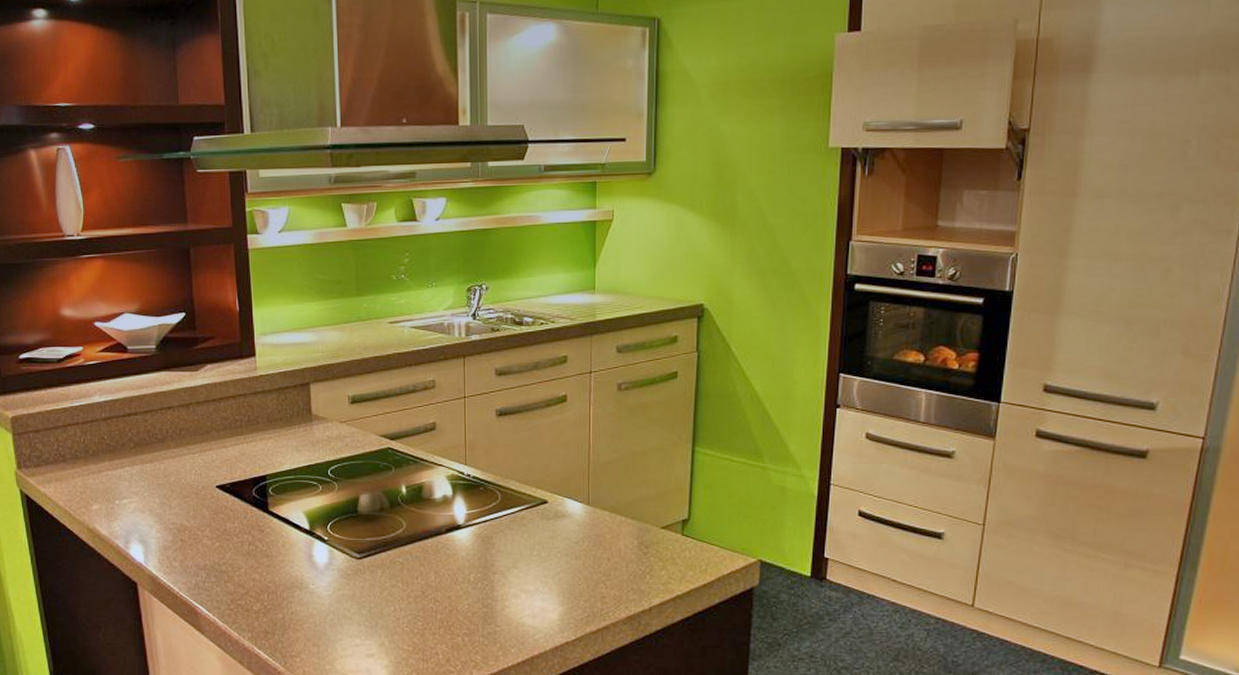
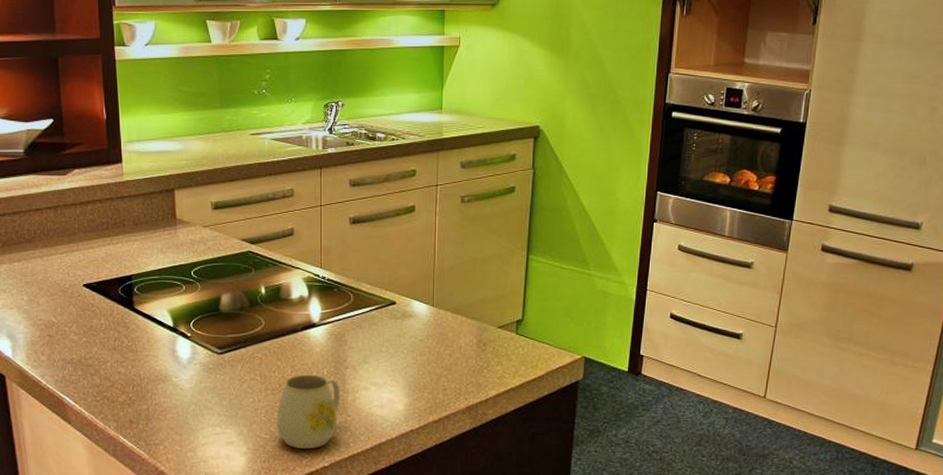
mug: none [419,580,489,663] -> present [276,374,340,449]

